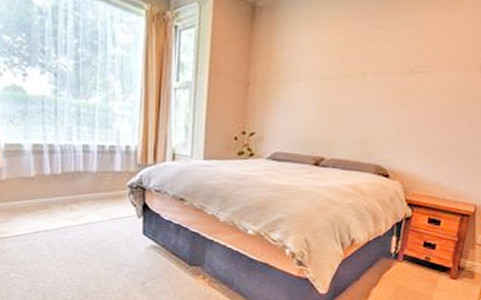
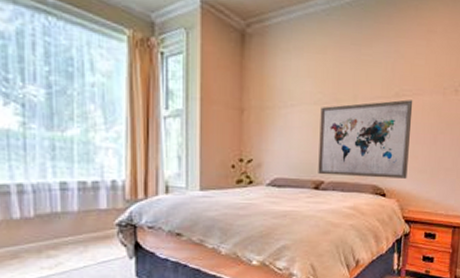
wall art: none [319,76,429,160] -> present [318,99,413,179]

